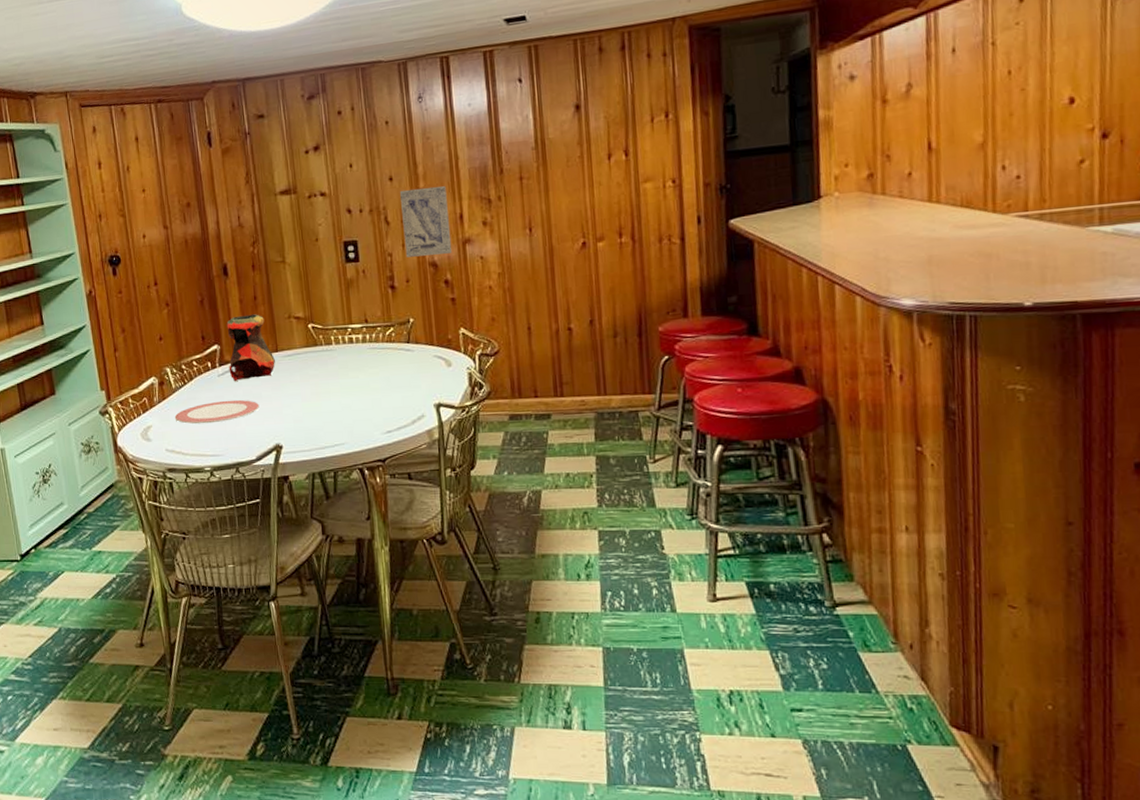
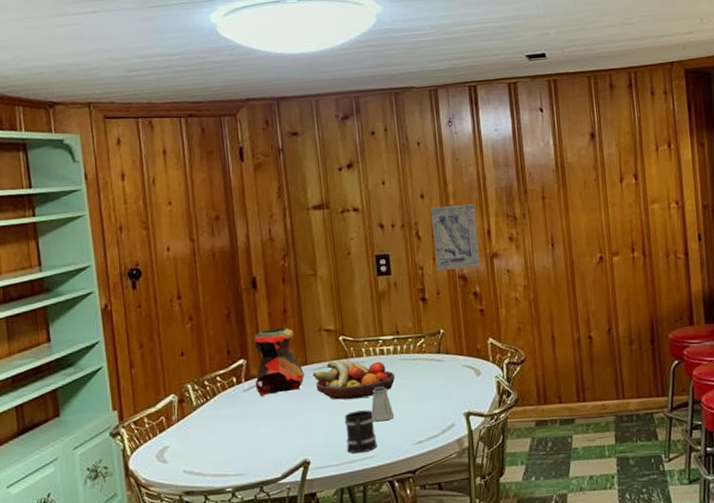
plate: present [174,399,259,424] -> none [194,415,287,443]
fruit bowl: none [283,347,365,388] -> present [313,359,395,400]
mug: none [314,398,347,440] -> present [344,410,378,453]
saltshaker: none [341,374,364,410] -> present [371,385,395,422]

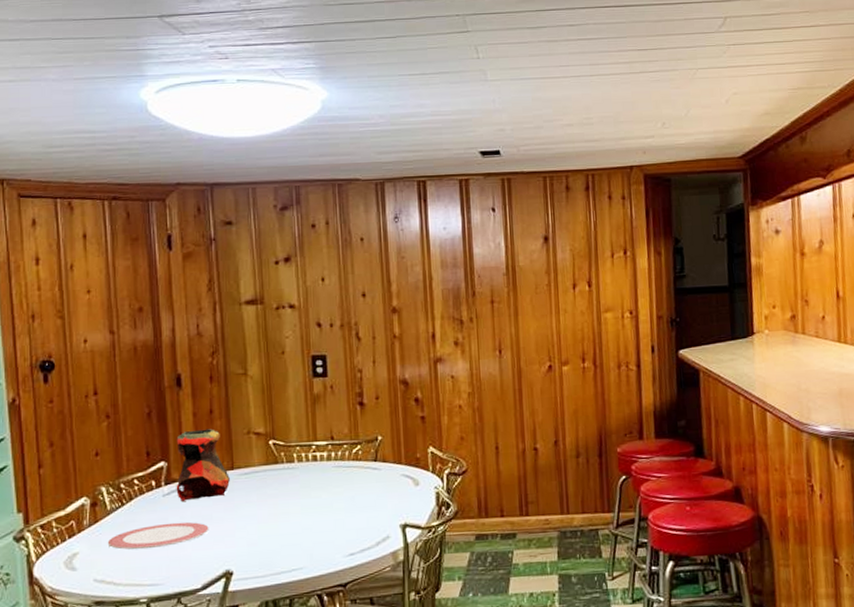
plate: none [194,415,287,443] -> present [107,522,209,550]
fruit bowl: present [313,359,395,400] -> none [239,465,328,508]
mug: present [344,410,378,453] -> none [271,519,307,564]
saltshaker: present [371,385,395,422] -> none [301,493,326,532]
wall art: present [430,203,481,271] -> none [372,304,424,374]

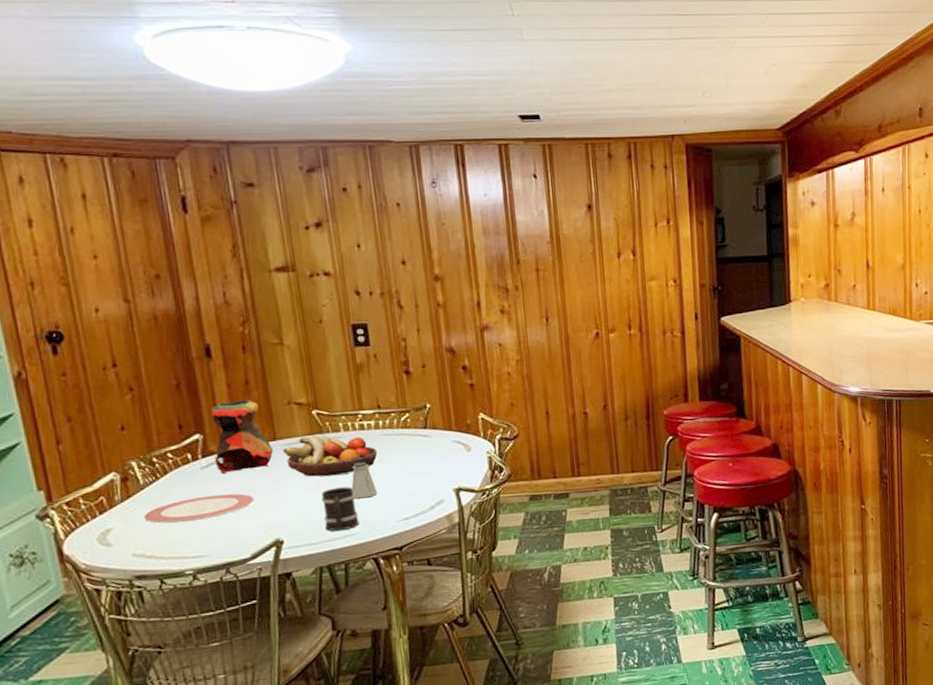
fruit bowl: none [239,465,328,508] -> present [283,434,378,477]
mug: none [271,519,307,564] -> present [321,486,360,531]
saltshaker: none [301,493,326,532] -> present [351,461,378,499]

